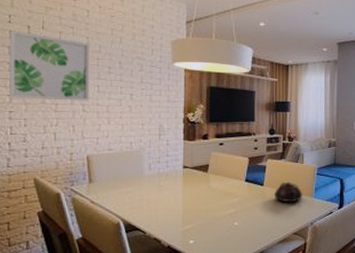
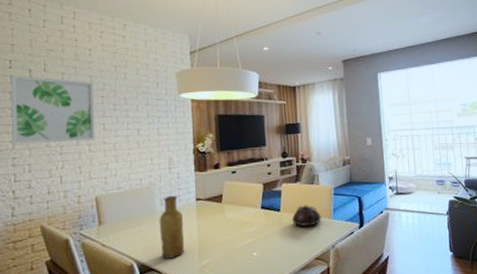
vase: none [146,161,170,220] -> present [159,195,185,259]

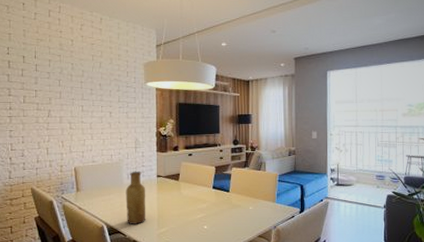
wall art: present [10,75,95,145] -> none [8,61,75,120]
teapot: present [292,205,322,227] -> none [240,188,266,208]

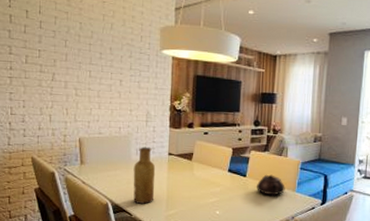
teapot: none [240,188,266,208] -> present [257,174,285,196]

